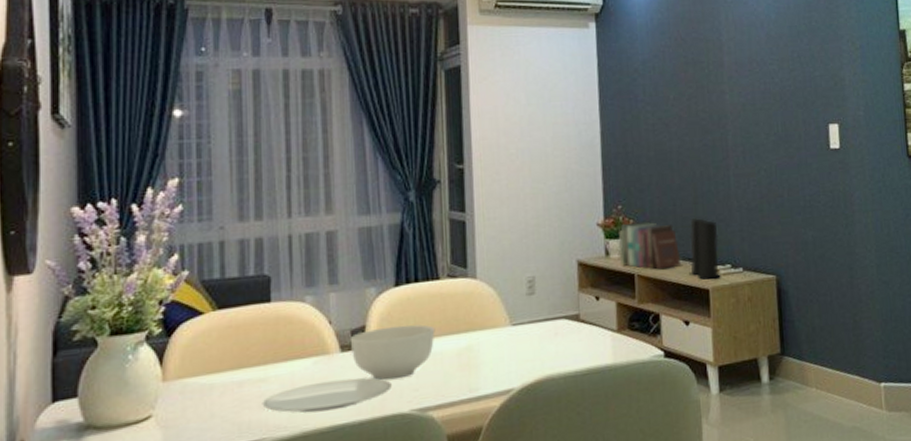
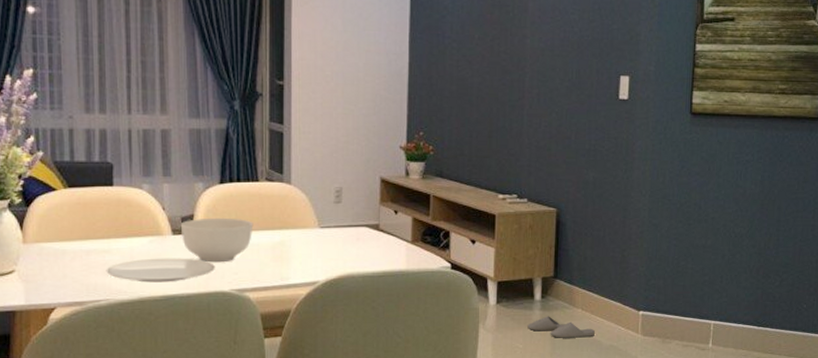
books: present [619,221,682,270] -> none [417,148,473,193]
speaker: present [689,217,721,280] -> none [479,149,508,206]
slippers: none [757,400,834,426] -> present [527,316,595,338]

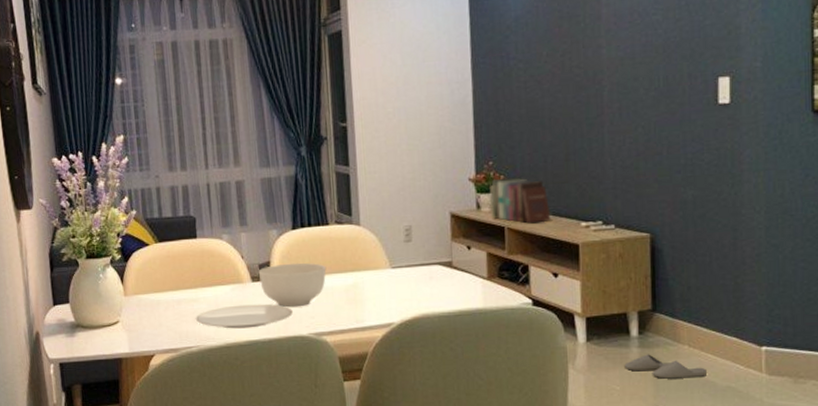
books: none [417,148,473,193] -> present [490,177,551,224]

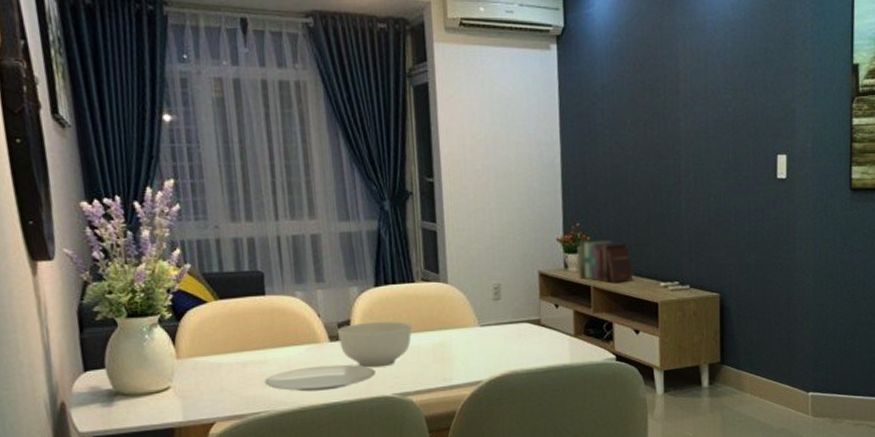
slippers: present [624,354,707,379] -> none [696,402,765,424]

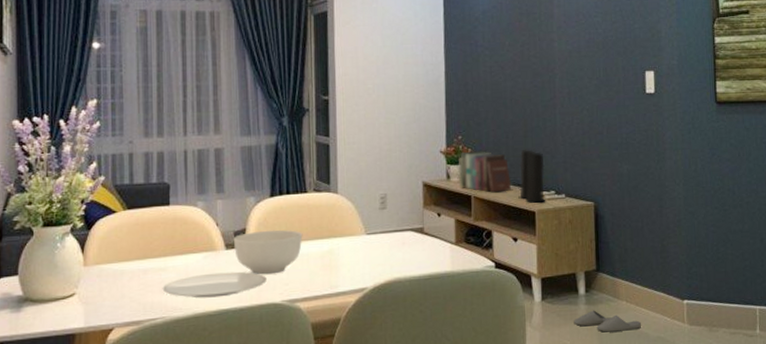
speaker: none [640,237,669,294] -> present [518,149,546,203]
slippers: none [696,402,765,424] -> present [574,310,641,332]

